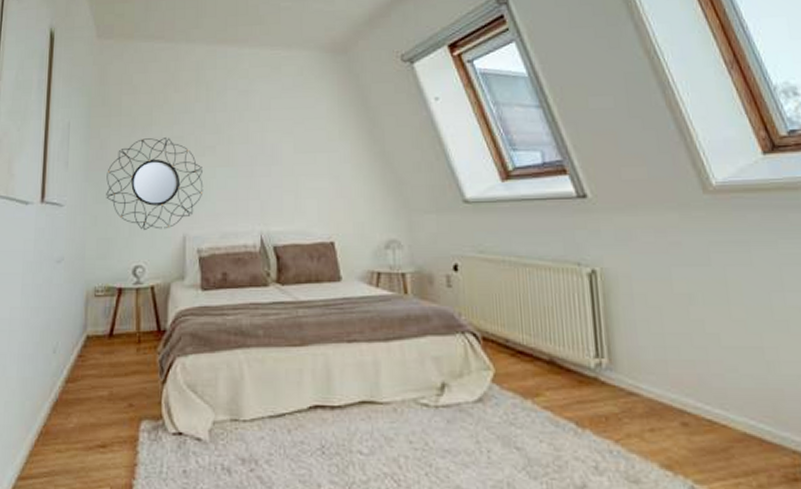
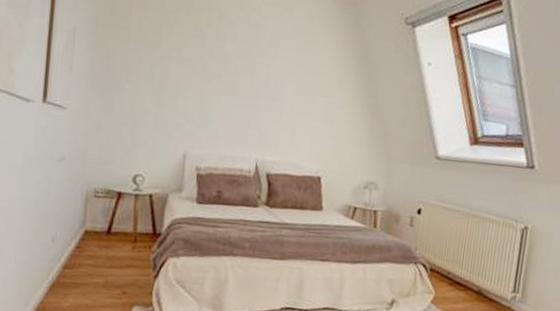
home mirror: present [106,138,204,230] -> none [110,55,208,145]

